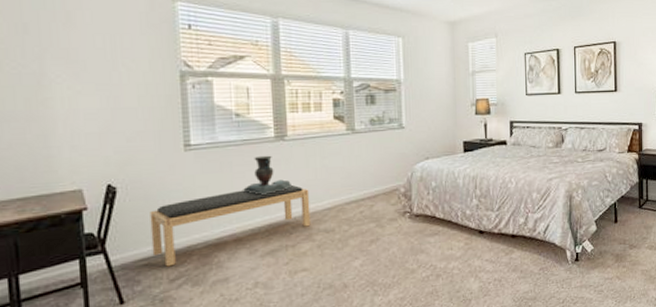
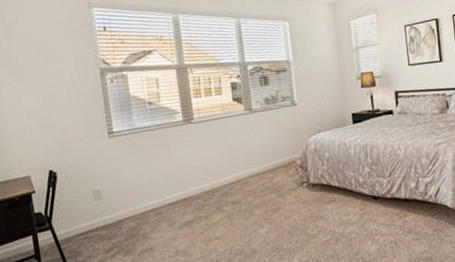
bench: present [150,184,311,267] -> none [85,162,220,239]
decorative urn: present [243,155,291,195] -> none [160,137,201,173]

